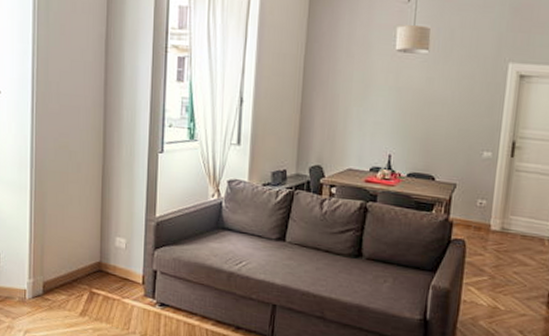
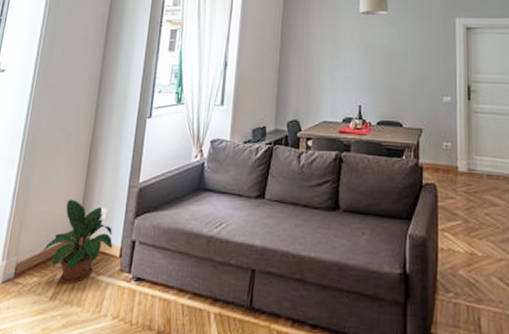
potted plant: none [62,227,135,304] -> present [37,199,113,284]

